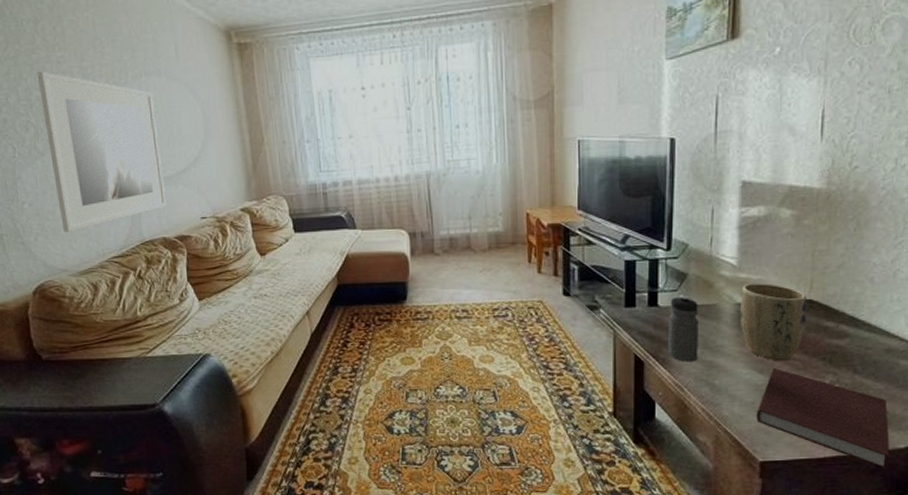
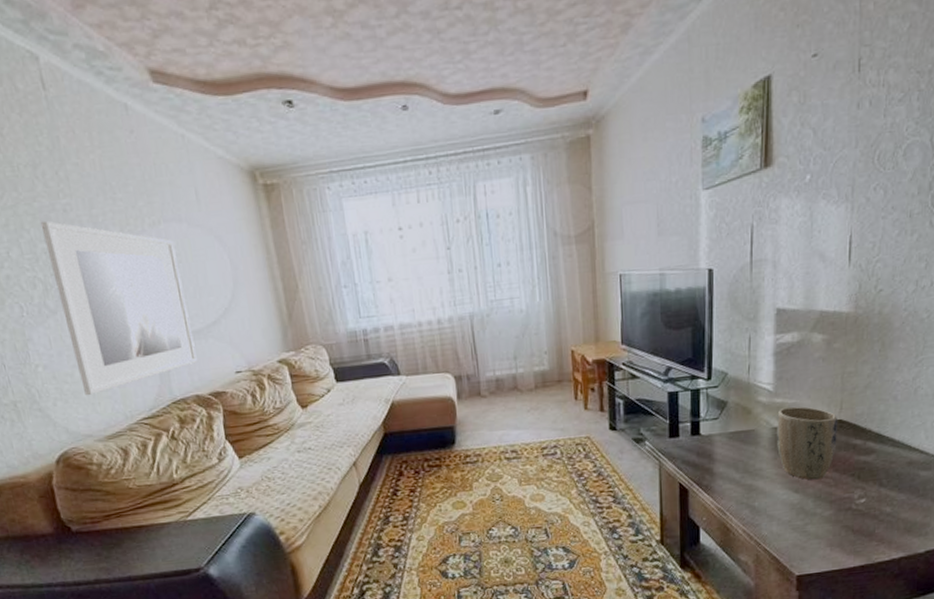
water bottle: present [668,295,698,362] -> none [710,422,739,487]
notebook: present [756,368,890,470] -> none [793,487,911,574]

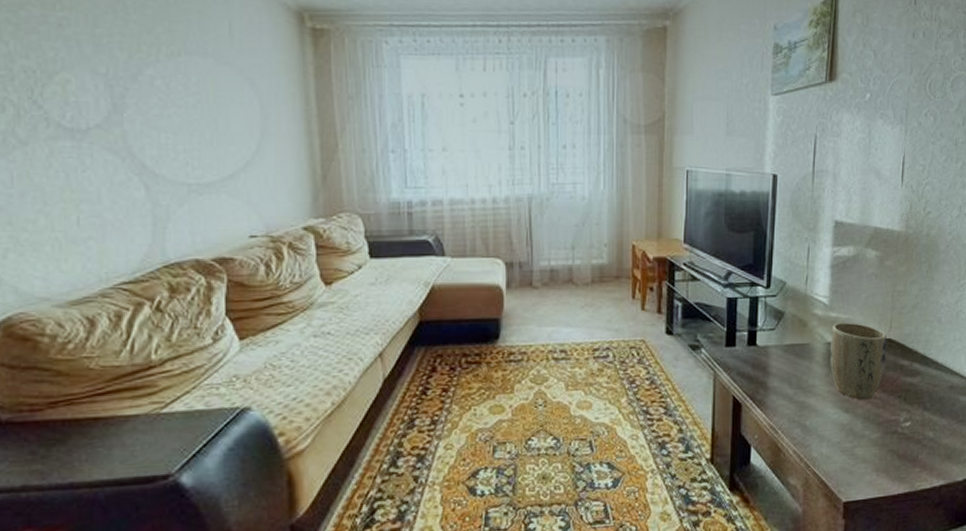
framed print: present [40,220,197,396] -> none [24,33,203,250]

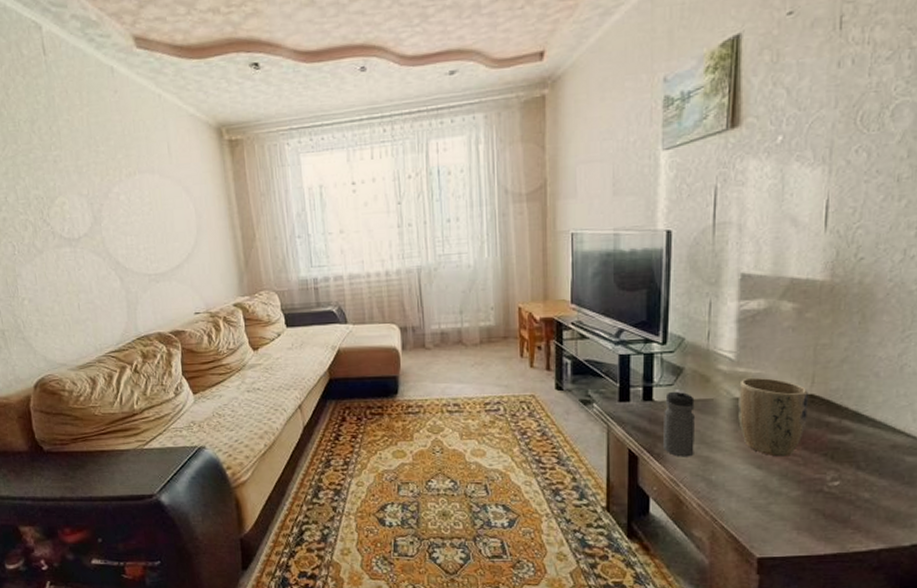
water bottle: none [765,334,793,403] -> present [664,389,695,457]

